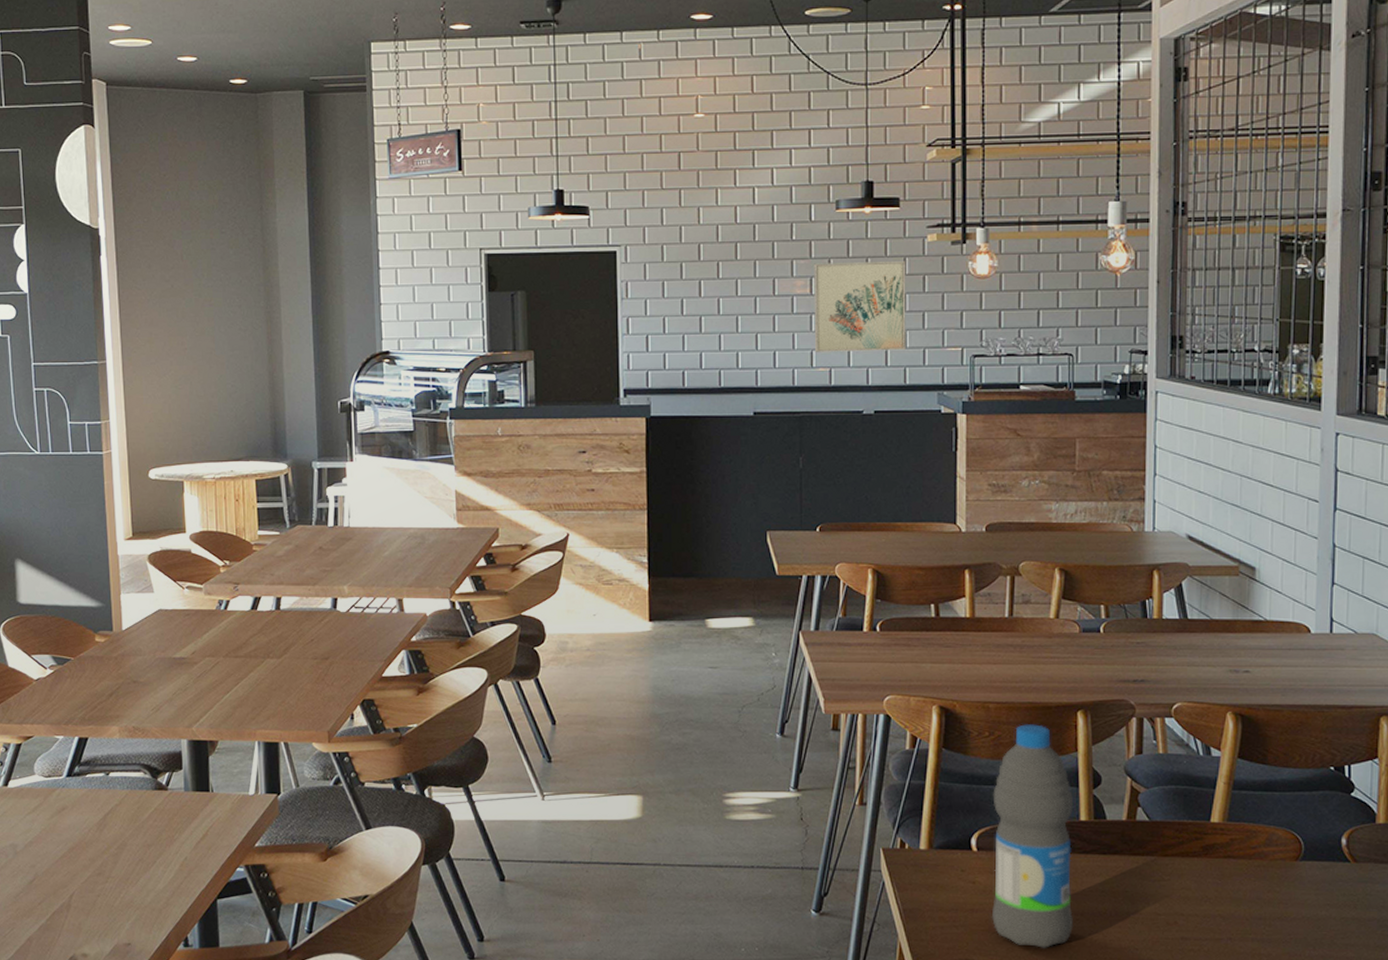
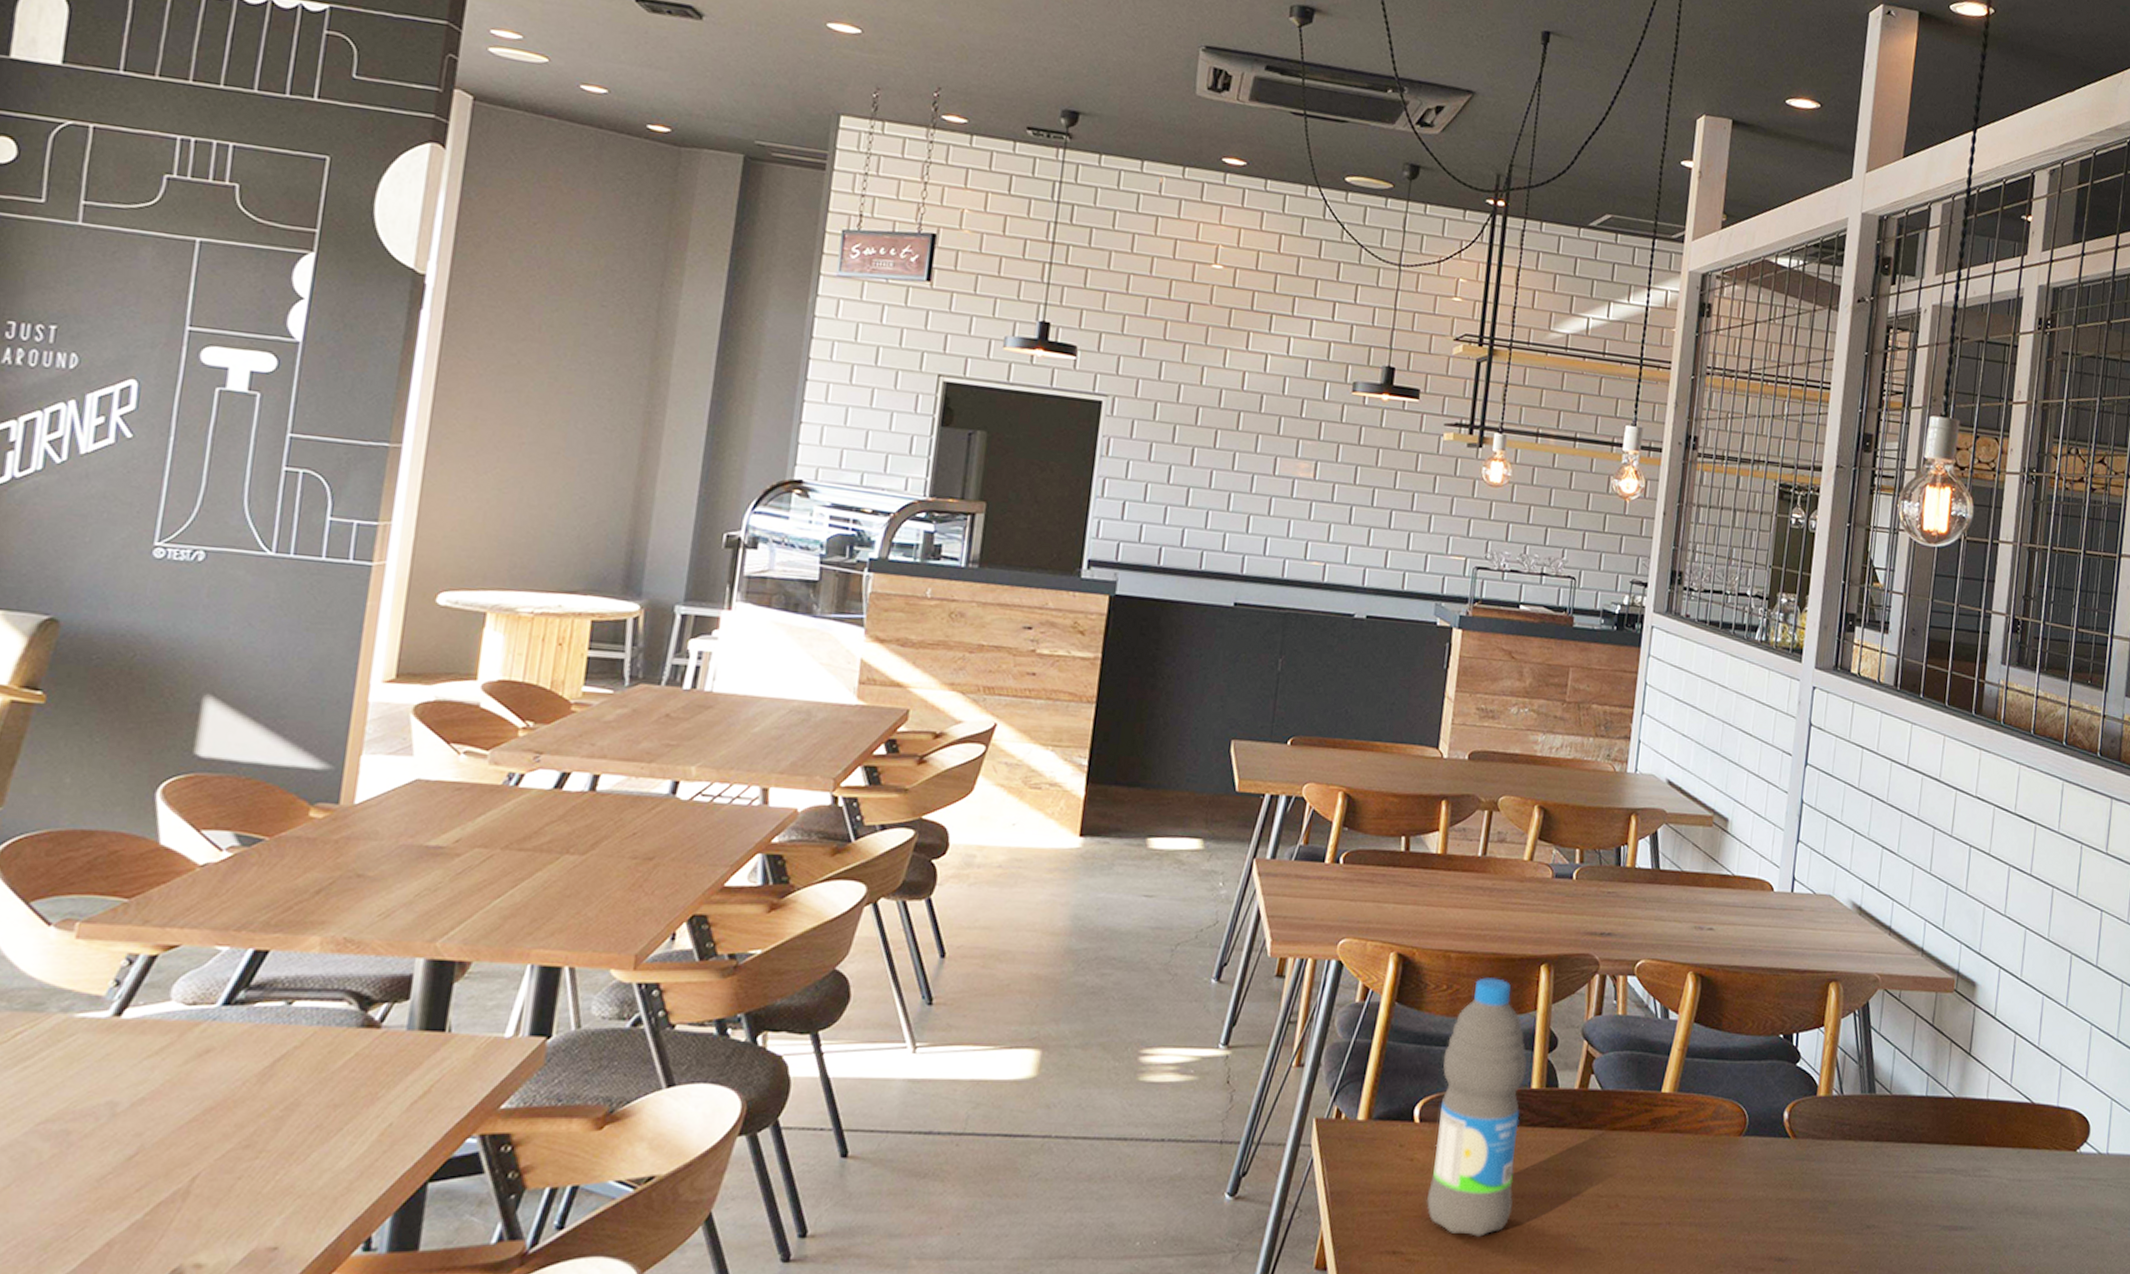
wall art: present [814,261,906,352] -> none [1310,446,1418,553]

